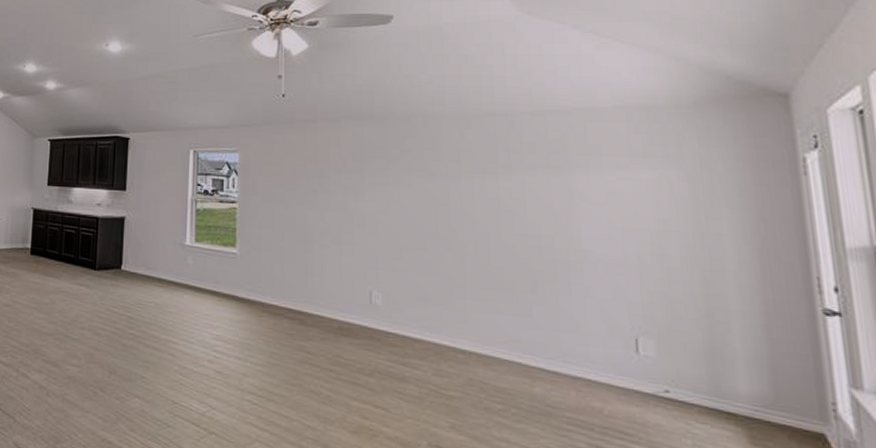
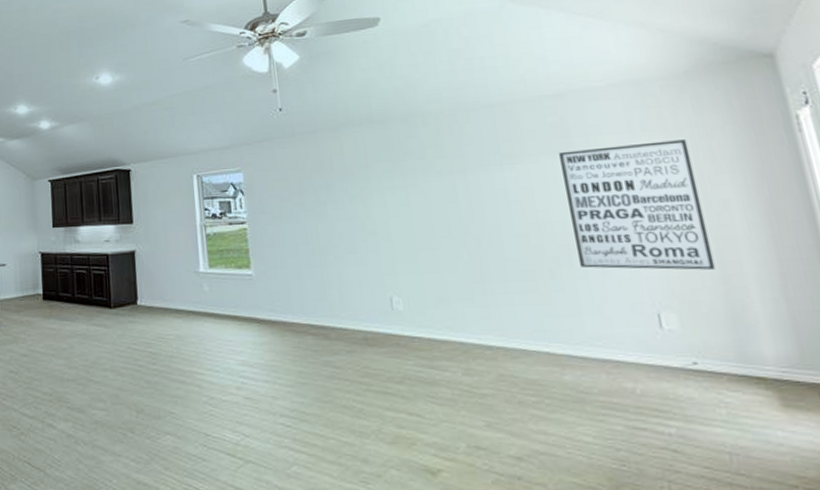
wall art: none [557,168,700,302] -> present [559,139,716,270]

